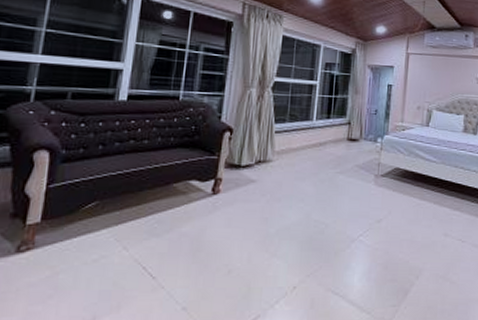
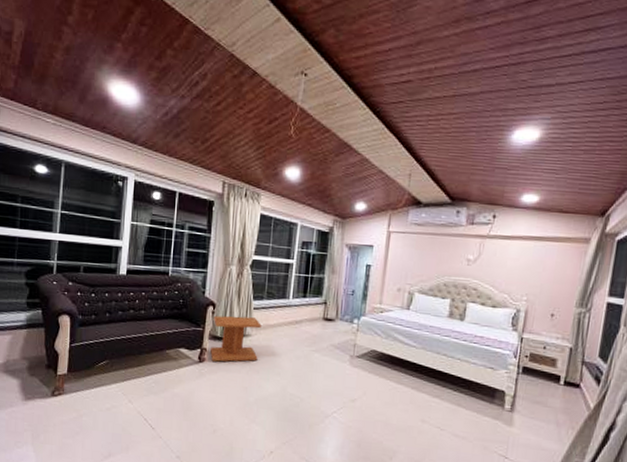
side table: none [226,141,284,192] -> present [210,315,262,362]

